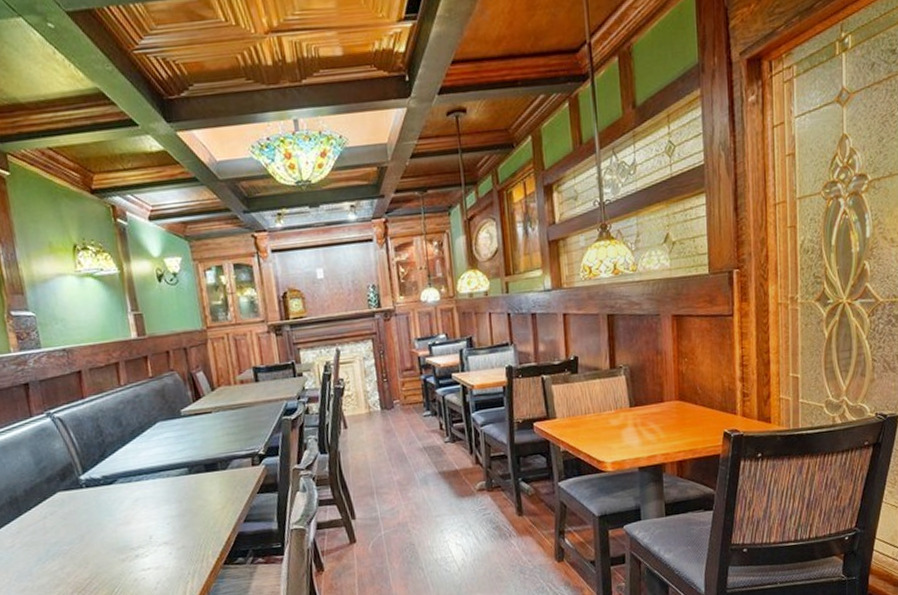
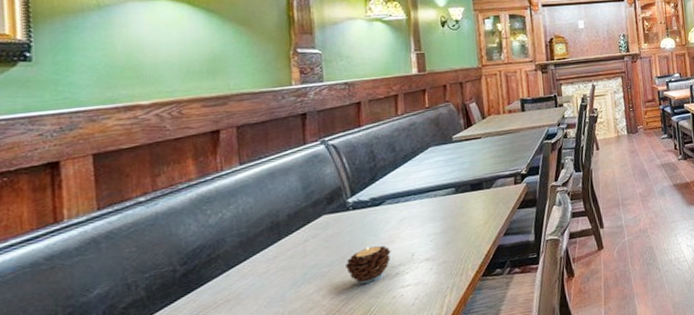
candle: none [85,526,129,564] -> present [346,246,391,284]

